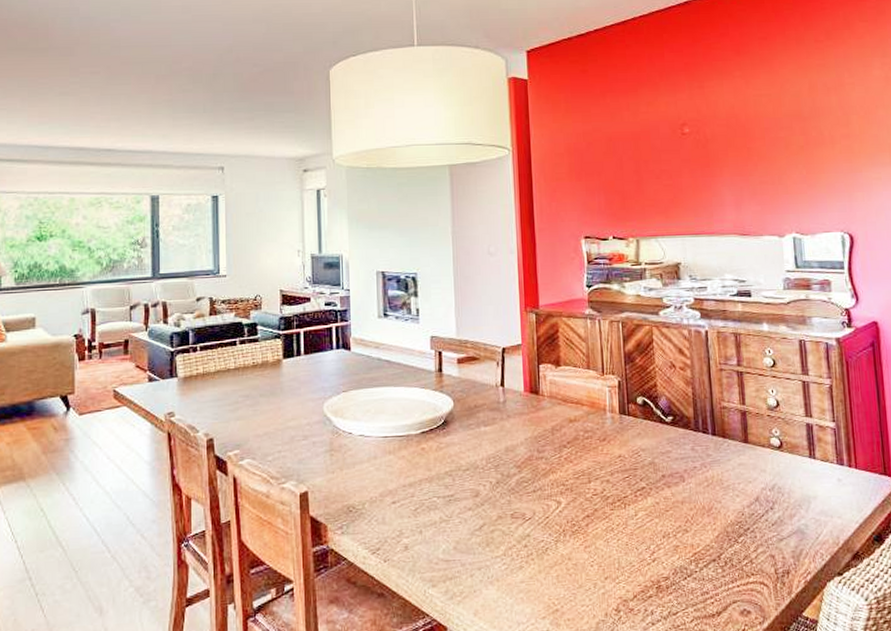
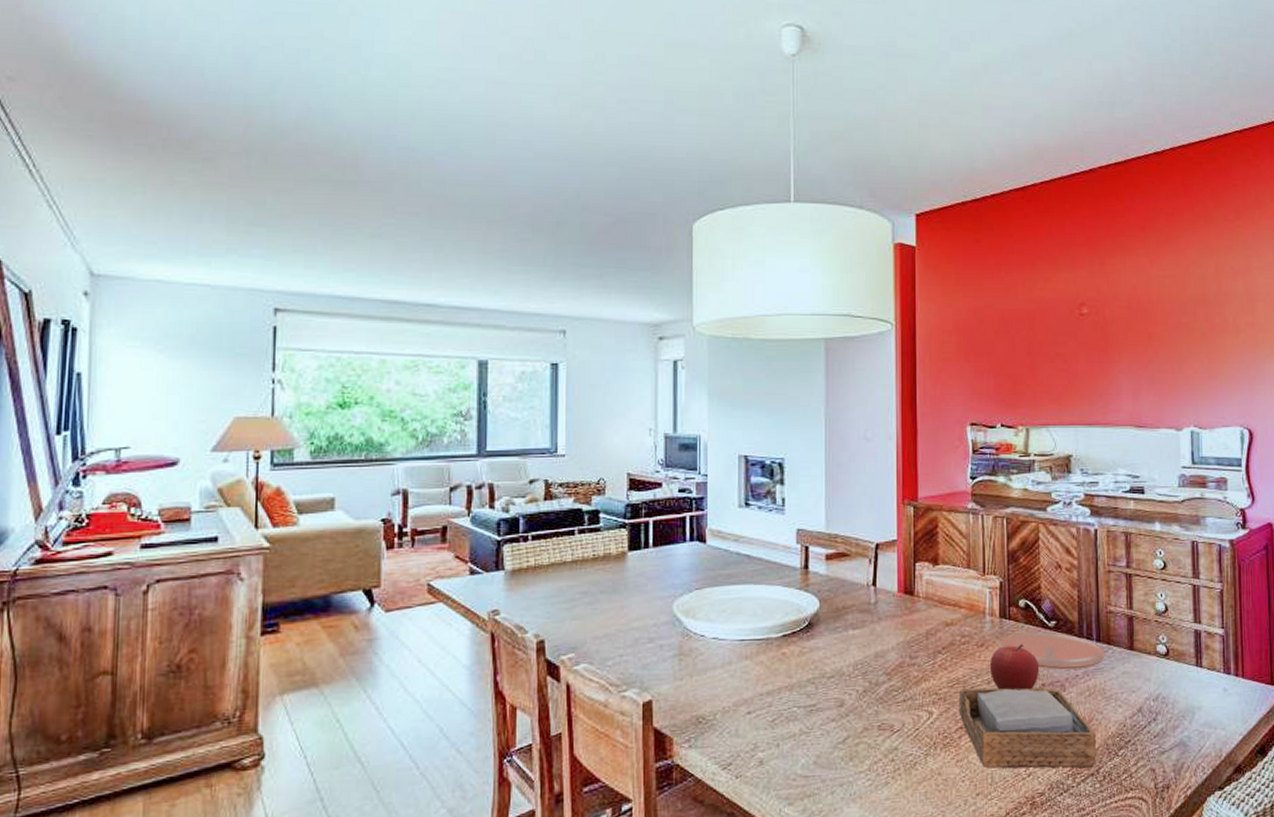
napkin holder: none [584,479,717,555] -> present [958,687,1096,769]
fruit: none [612,438,659,482] -> present [990,644,1040,691]
plate: none [619,427,722,462] -> present [998,632,1106,670]

